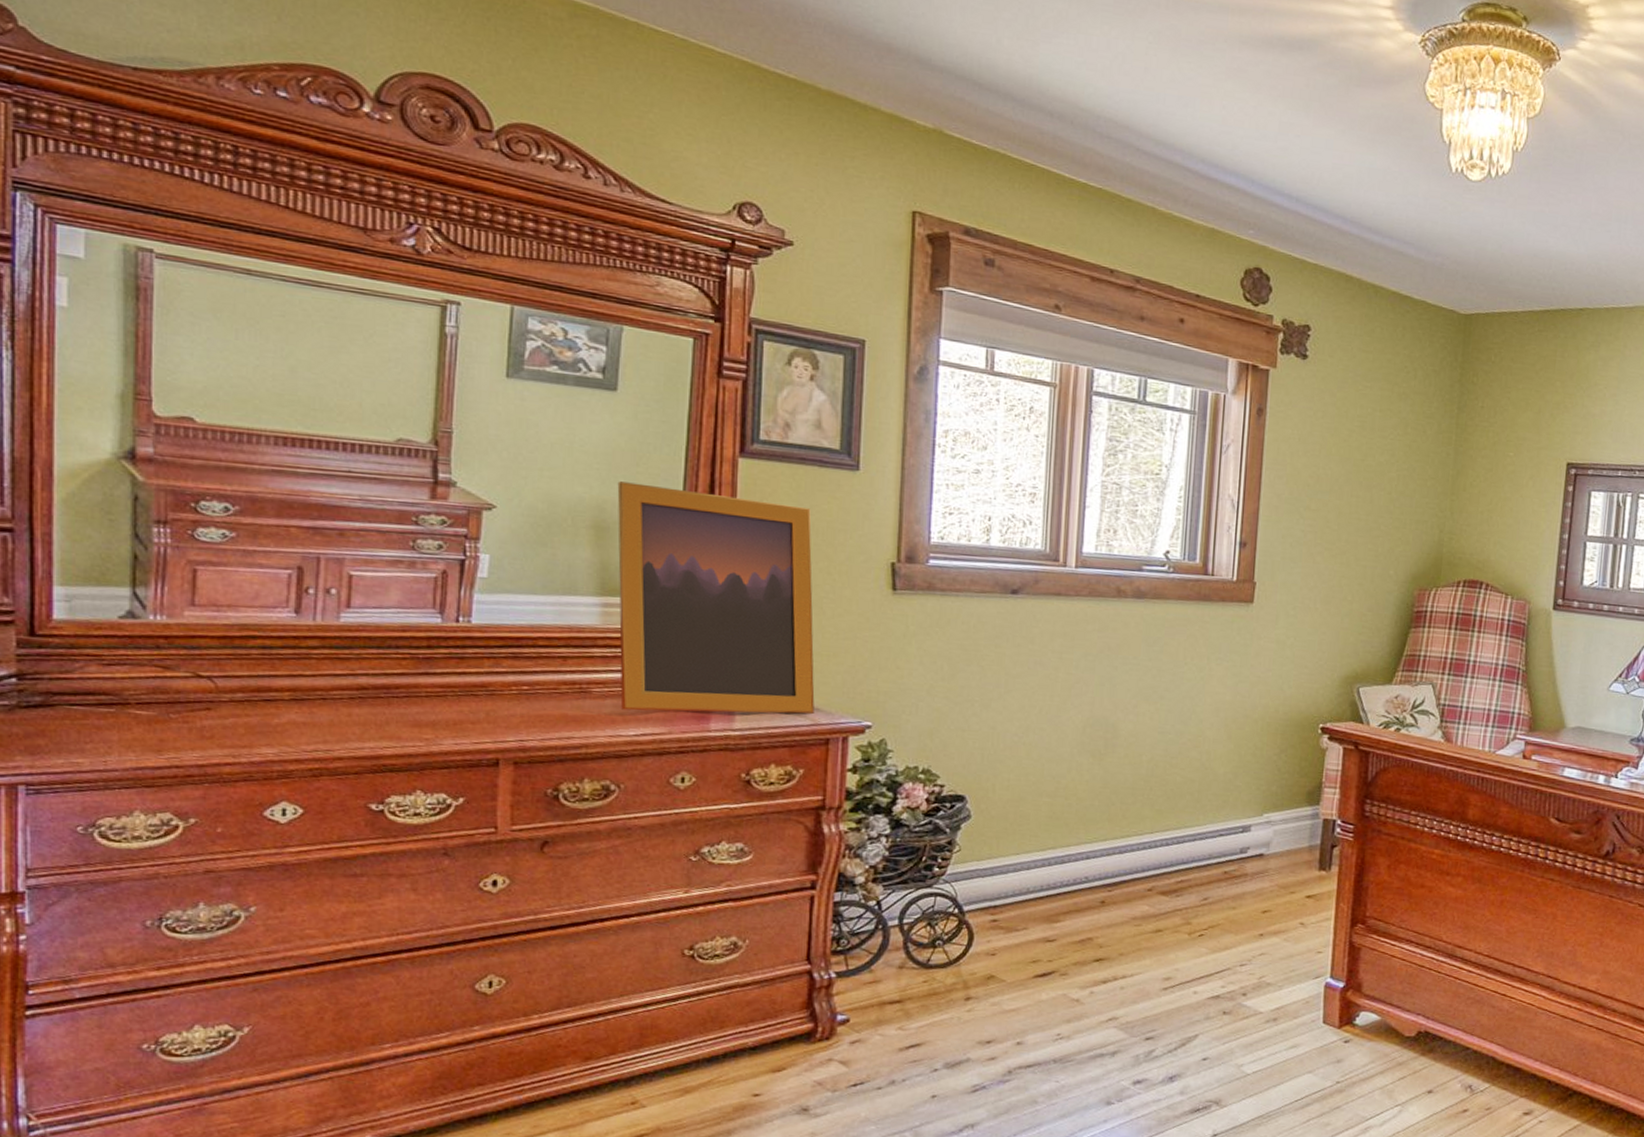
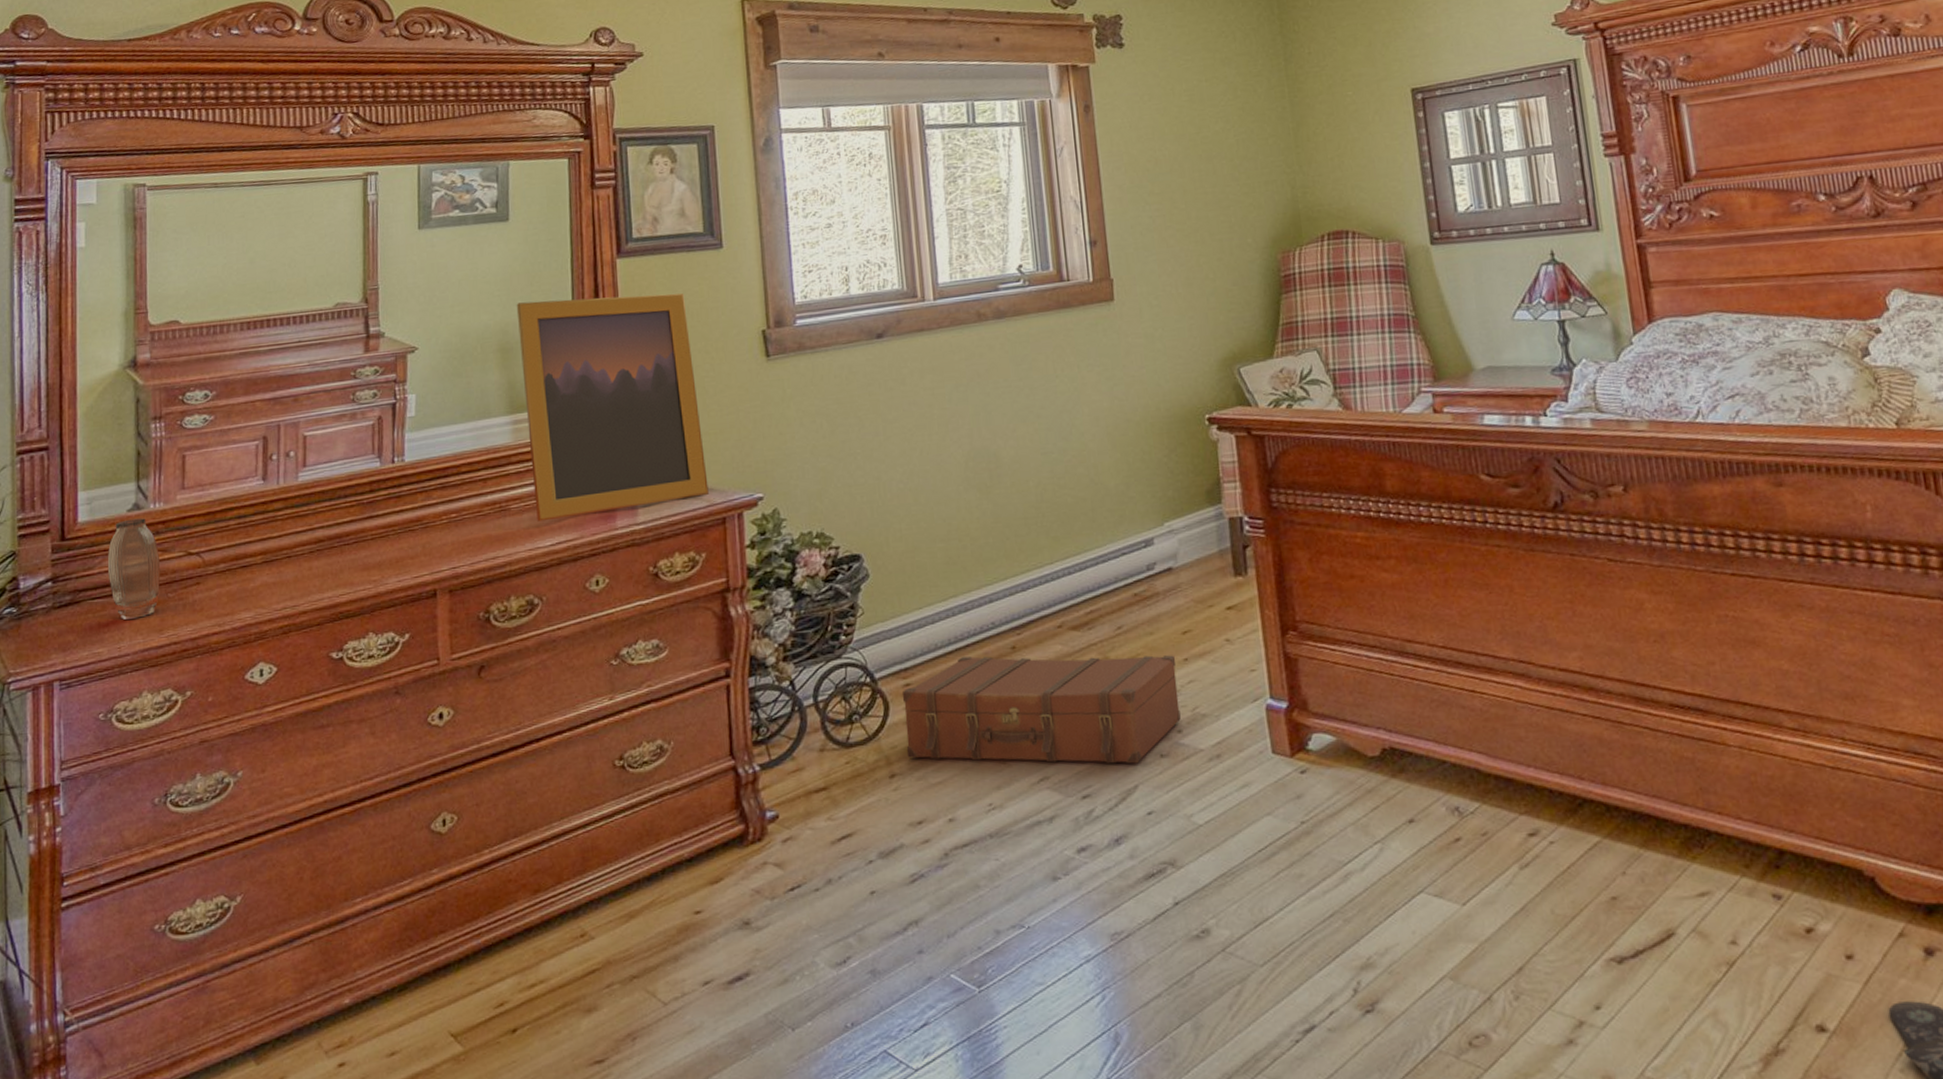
vase: none [91,626,161,734] -> present [107,518,161,620]
suitcase: none [984,903,1252,1017] -> present [902,655,1181,764]

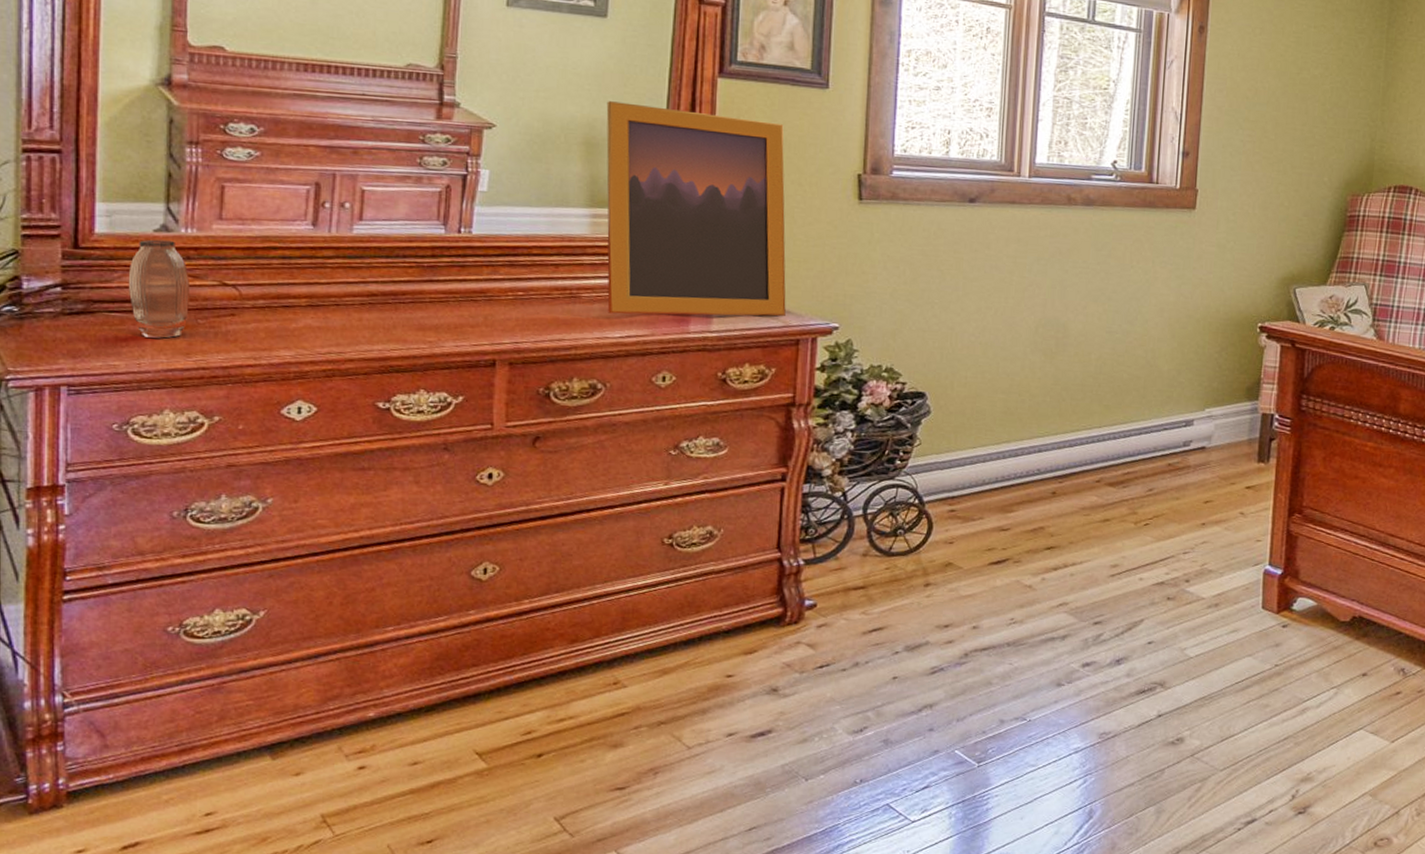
suitcase: present [902,655,1181,764] -> none [943,494,1195,602]

